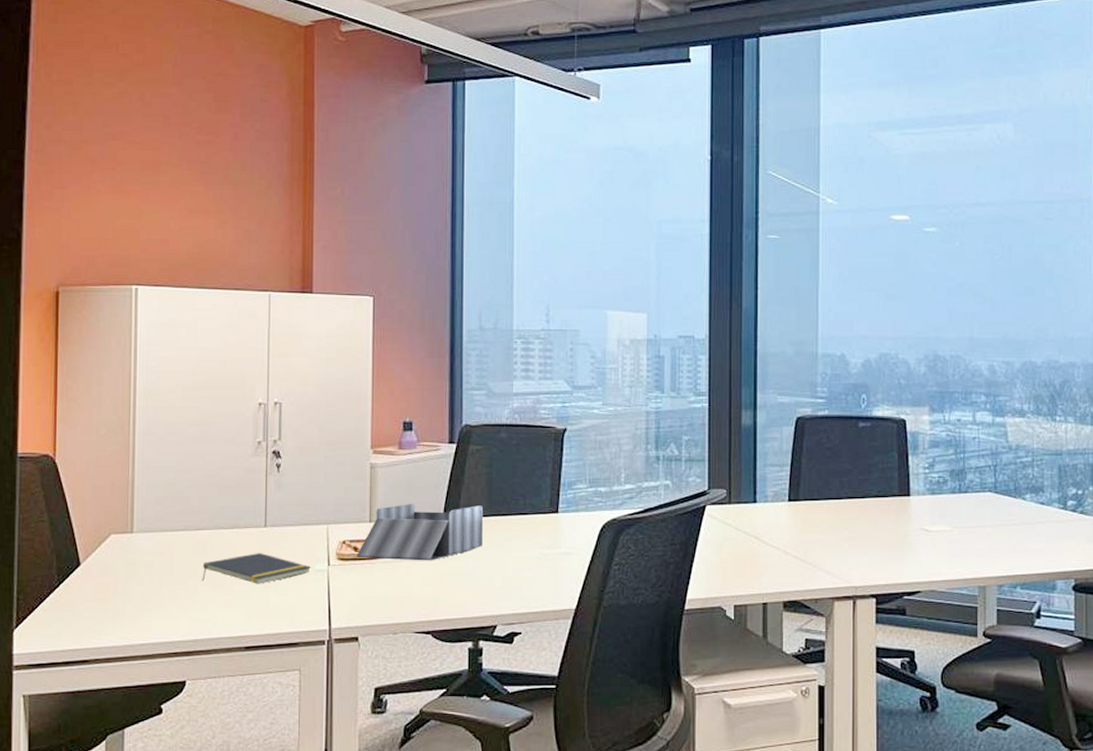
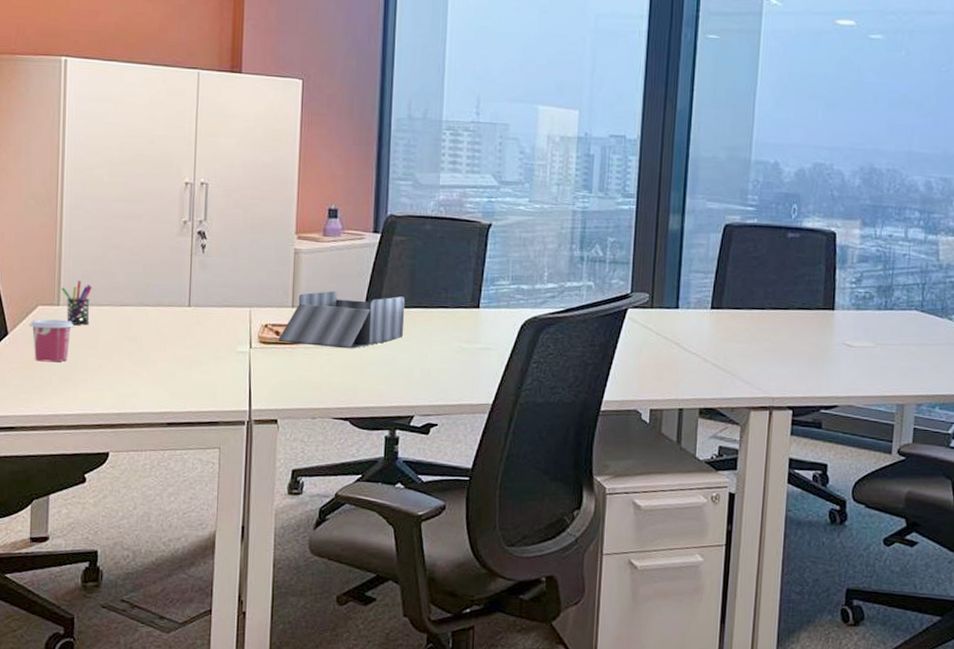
cup: none [103,546,148,591] -> present [30,319,74,362]
pen holder: none [134,507,166,551] -> present [61,280,92,325]
notepad: present [202,553,312,584] -> none [126,332,234,363]

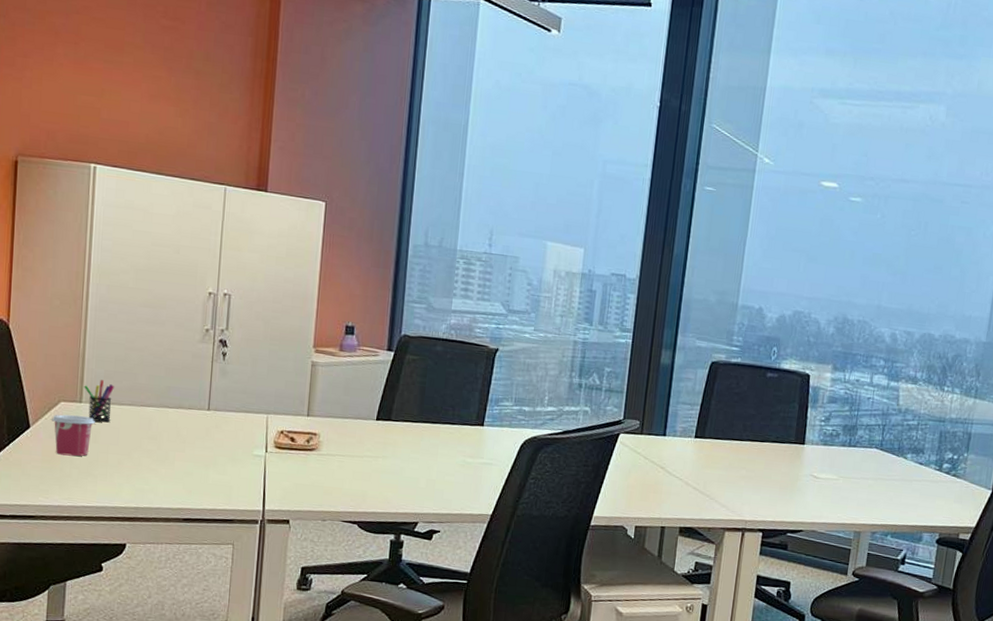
desk organizer: present [278,290,405,349] -> none [293,402,414,458]

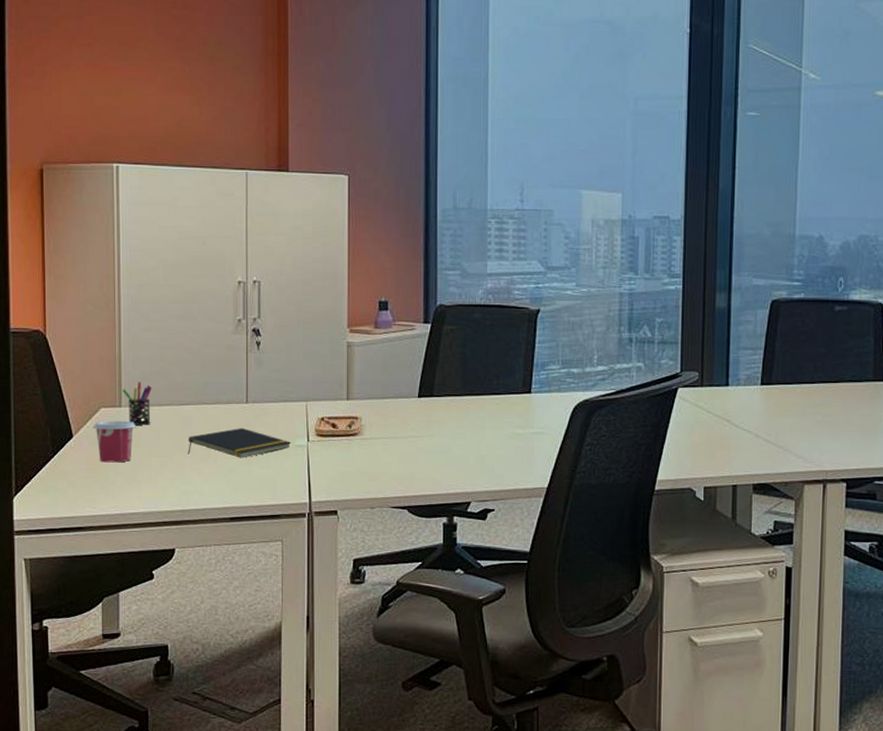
notepad: none [146,433,250,463] -> present [188,428,292,458]

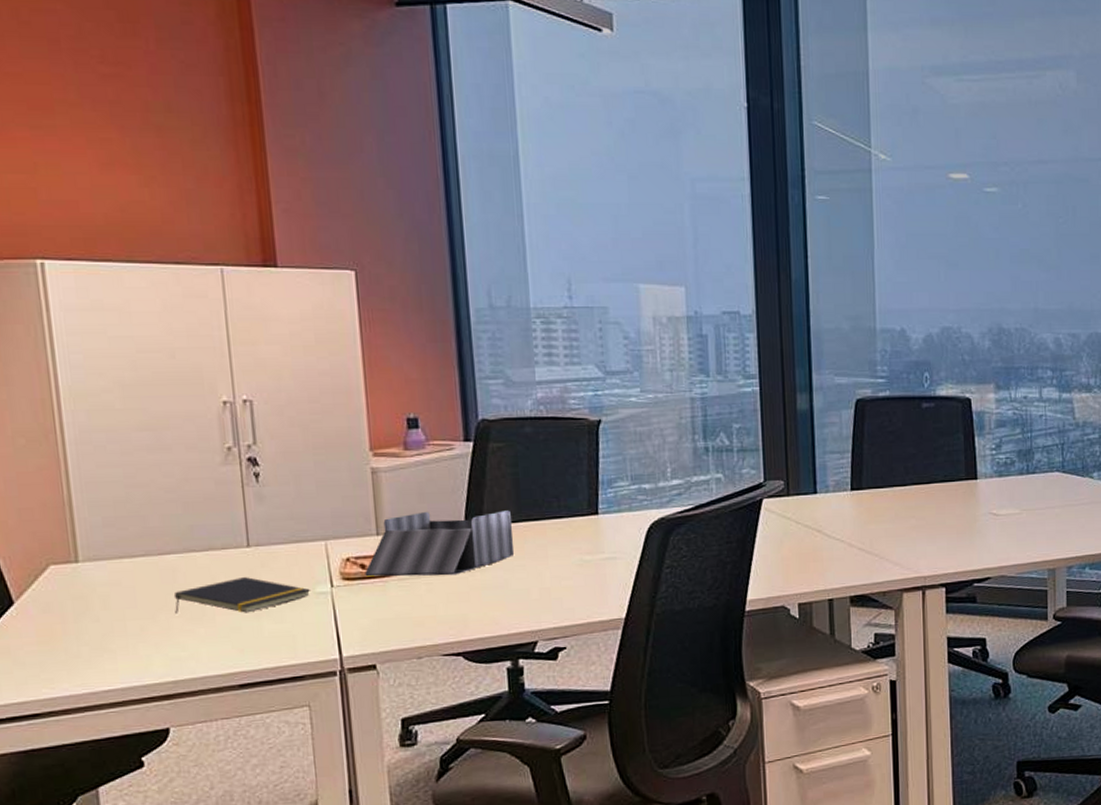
cup: present [93,420,136,463] -> none [41,578,101,632]
pen holder: present [122,382,152,425] -> none [78,530,122,583]
desk organizer: none [335,381,458,439] -> present [365,510,515,577]

